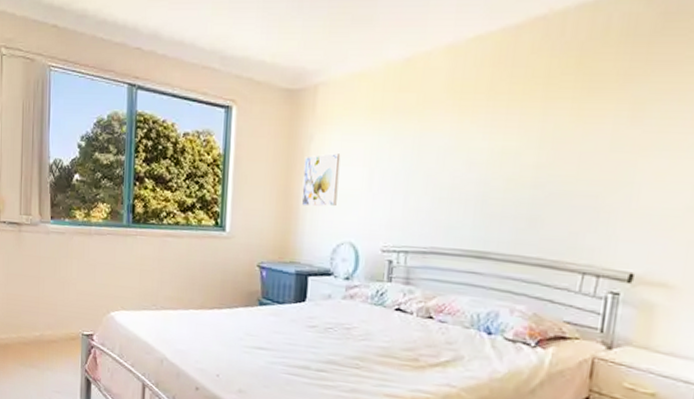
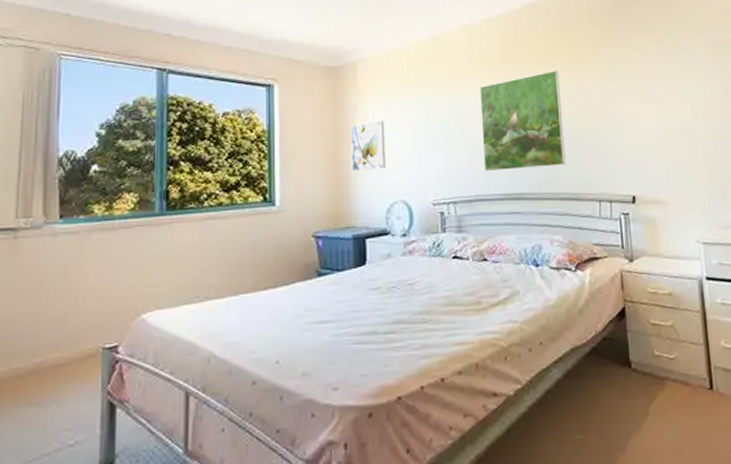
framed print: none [445,106,561,226] -> present [480,70,566,172]

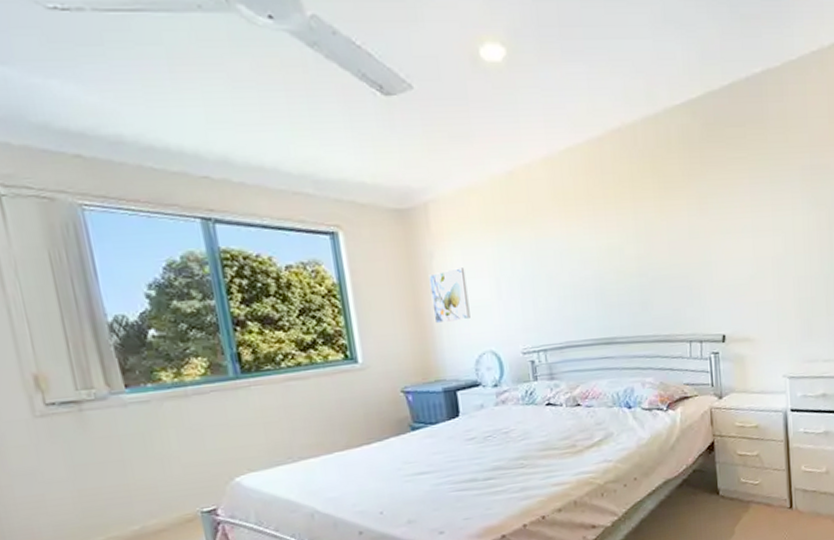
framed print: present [480,70,566,172] -> none [564,205,656,318]

